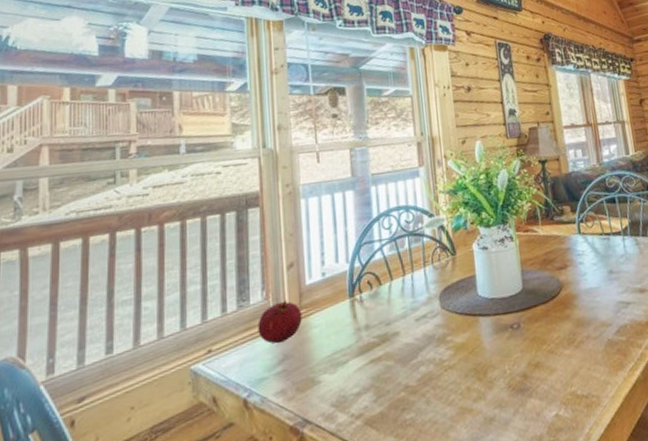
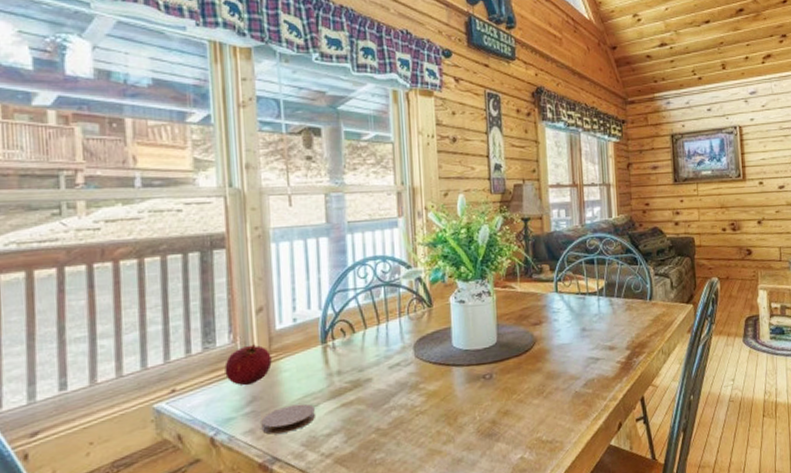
coaster: none [292,361,344,395] -> present [261,403,315,434]

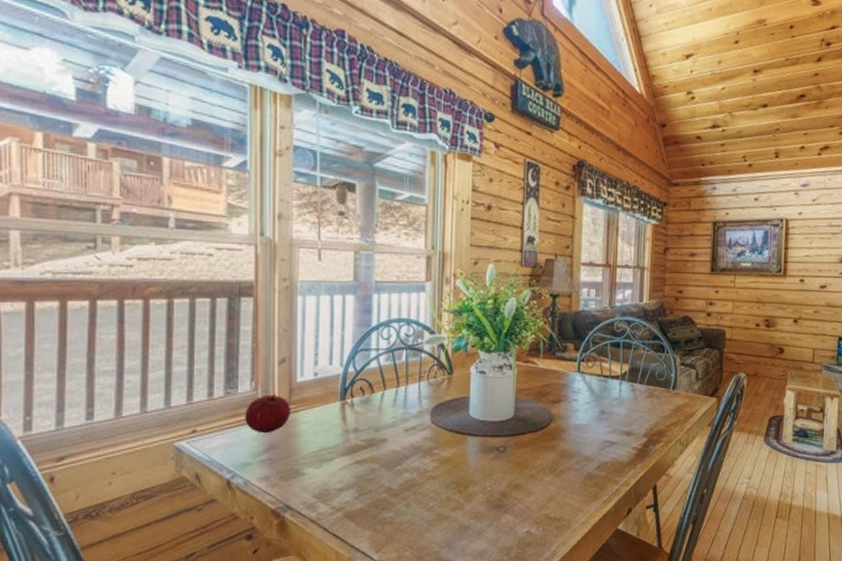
coaster: present [261,403,315,434] -> none [276,457,329,483]

